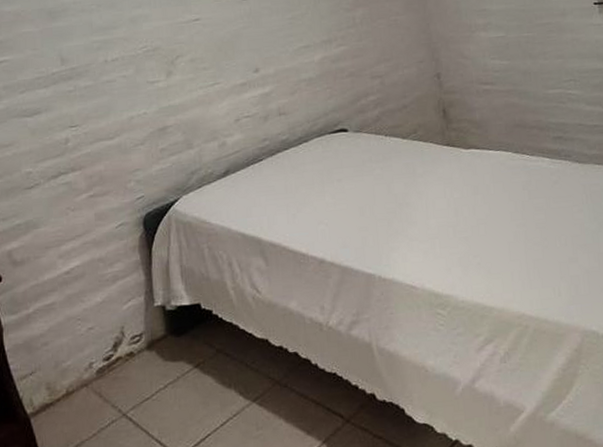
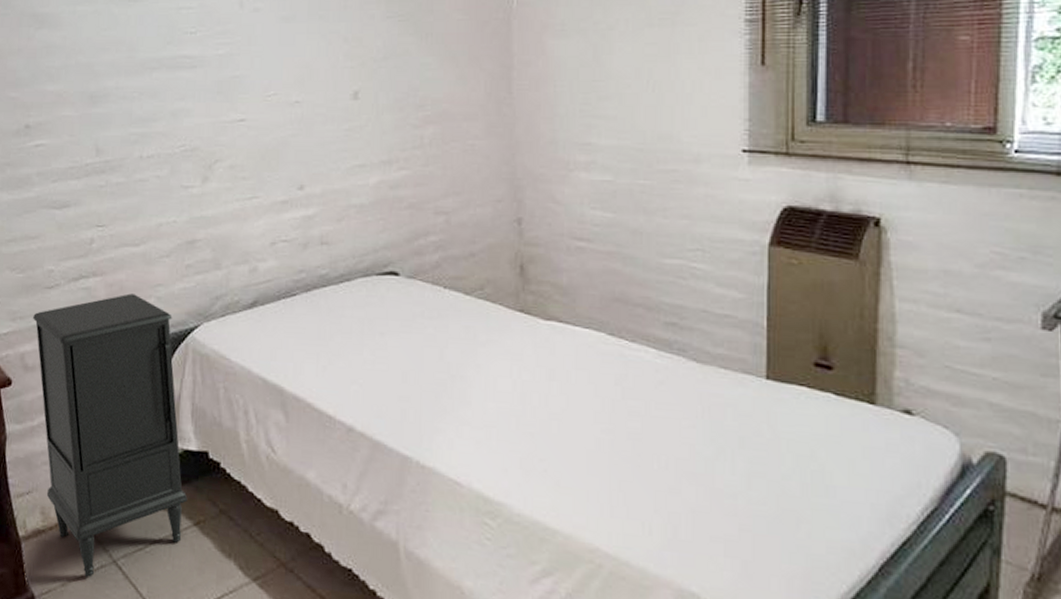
nightstand: none [16,181,186,434] -> present [33,293,188,578]

